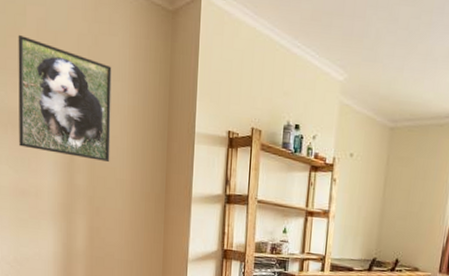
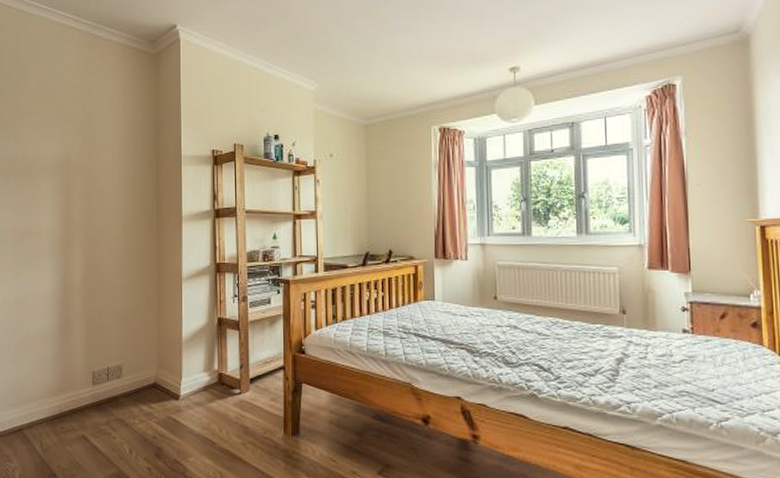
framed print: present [18,35,112,162] -> none [20,94,104,194]

